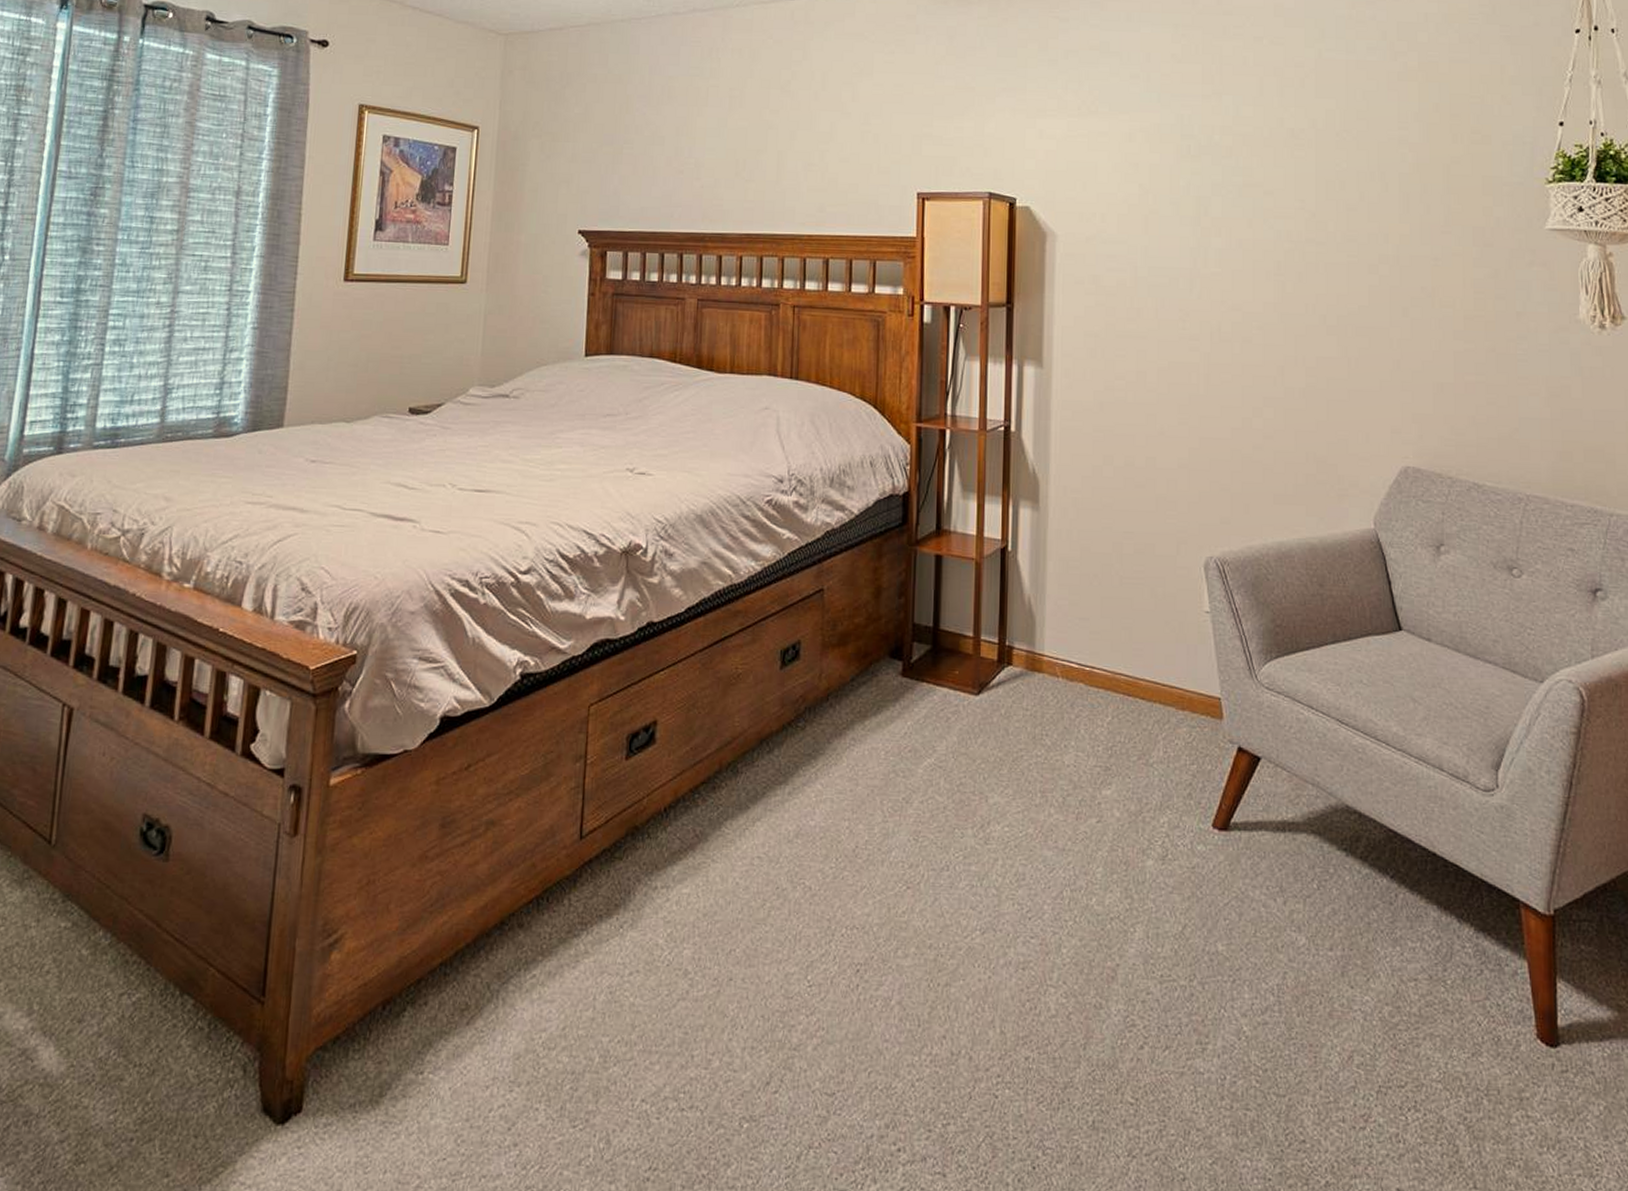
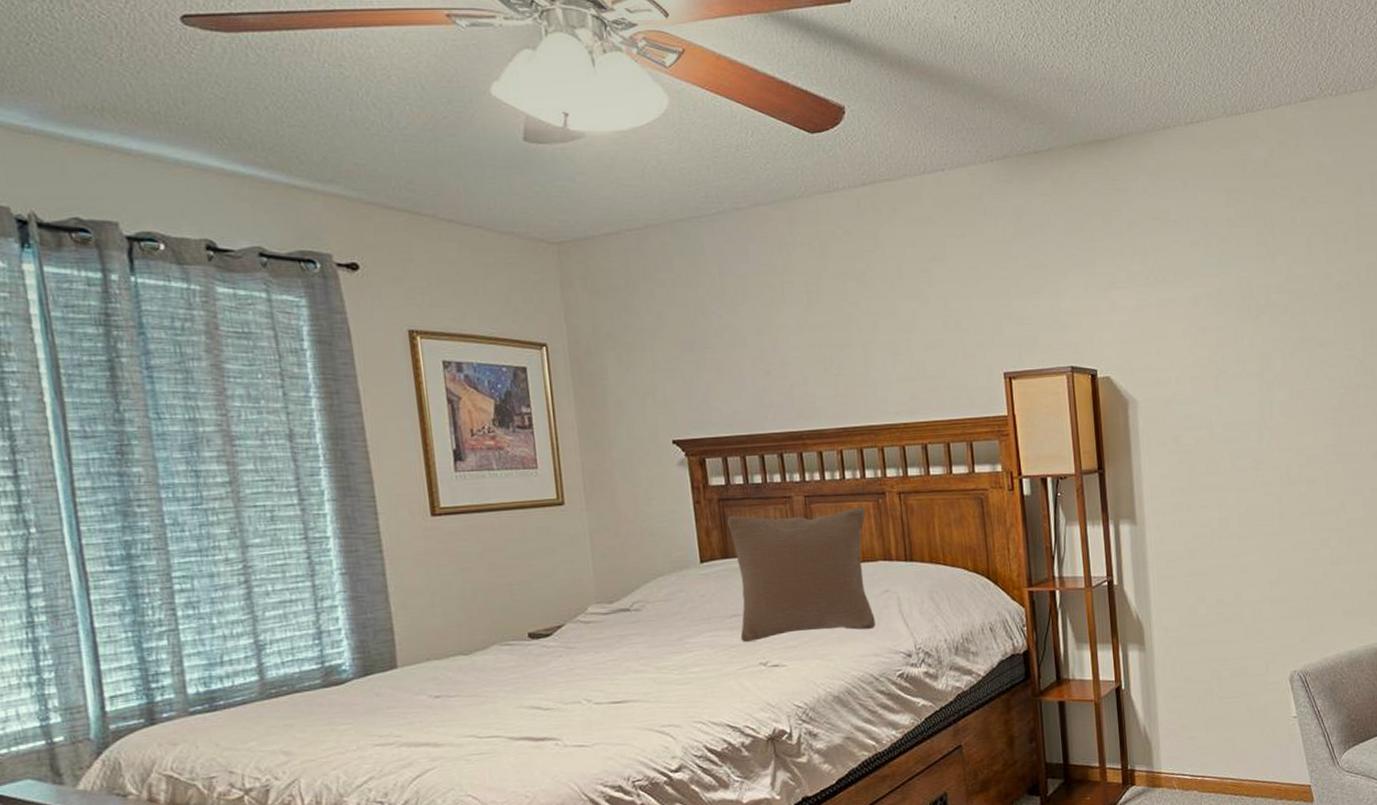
pillow: none [611,312,756,448] -> present [727,507,876,643]

